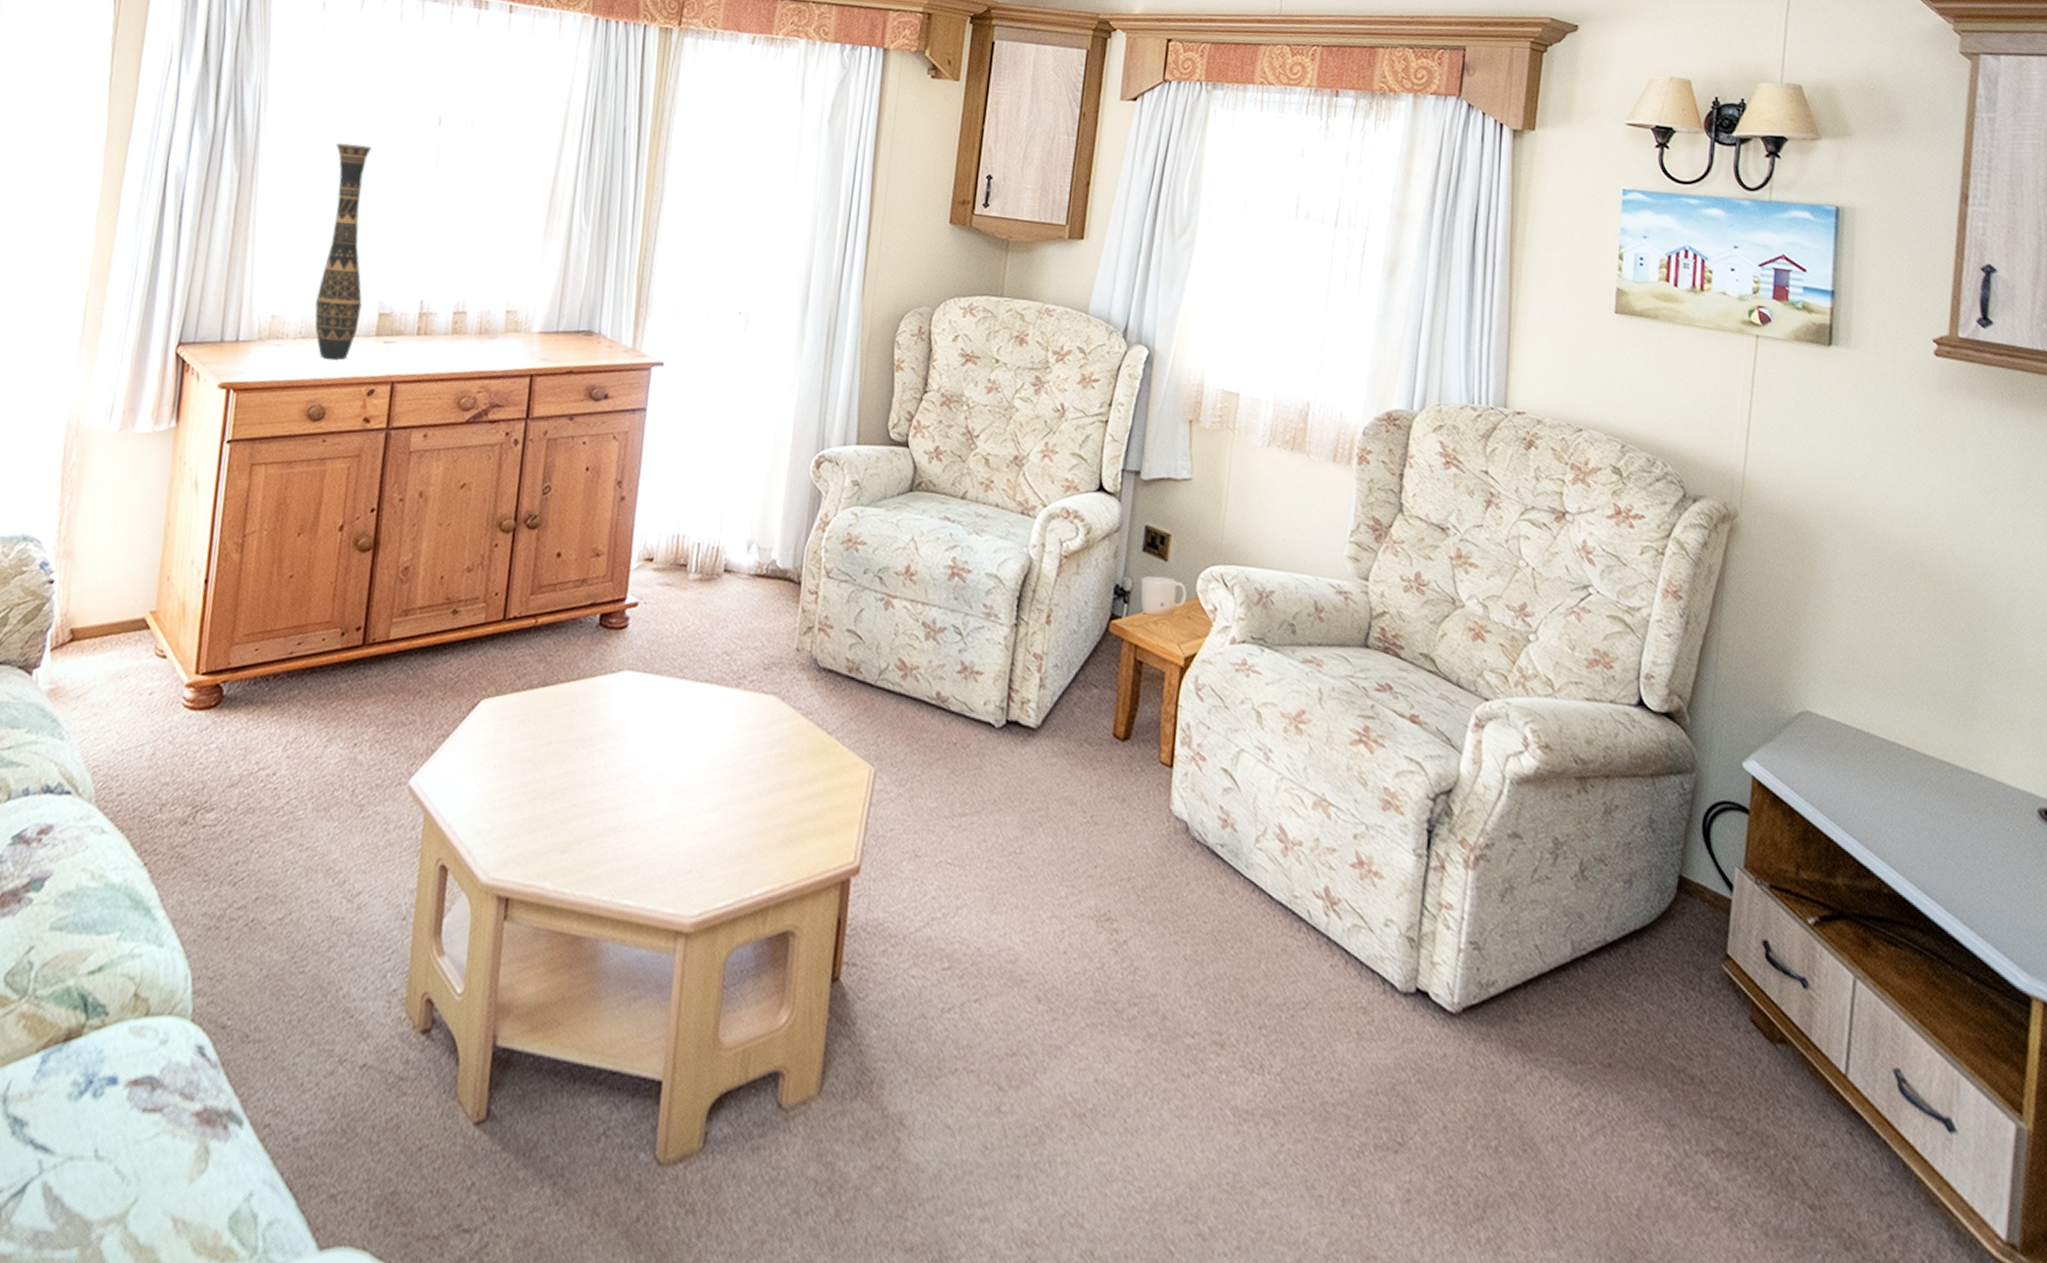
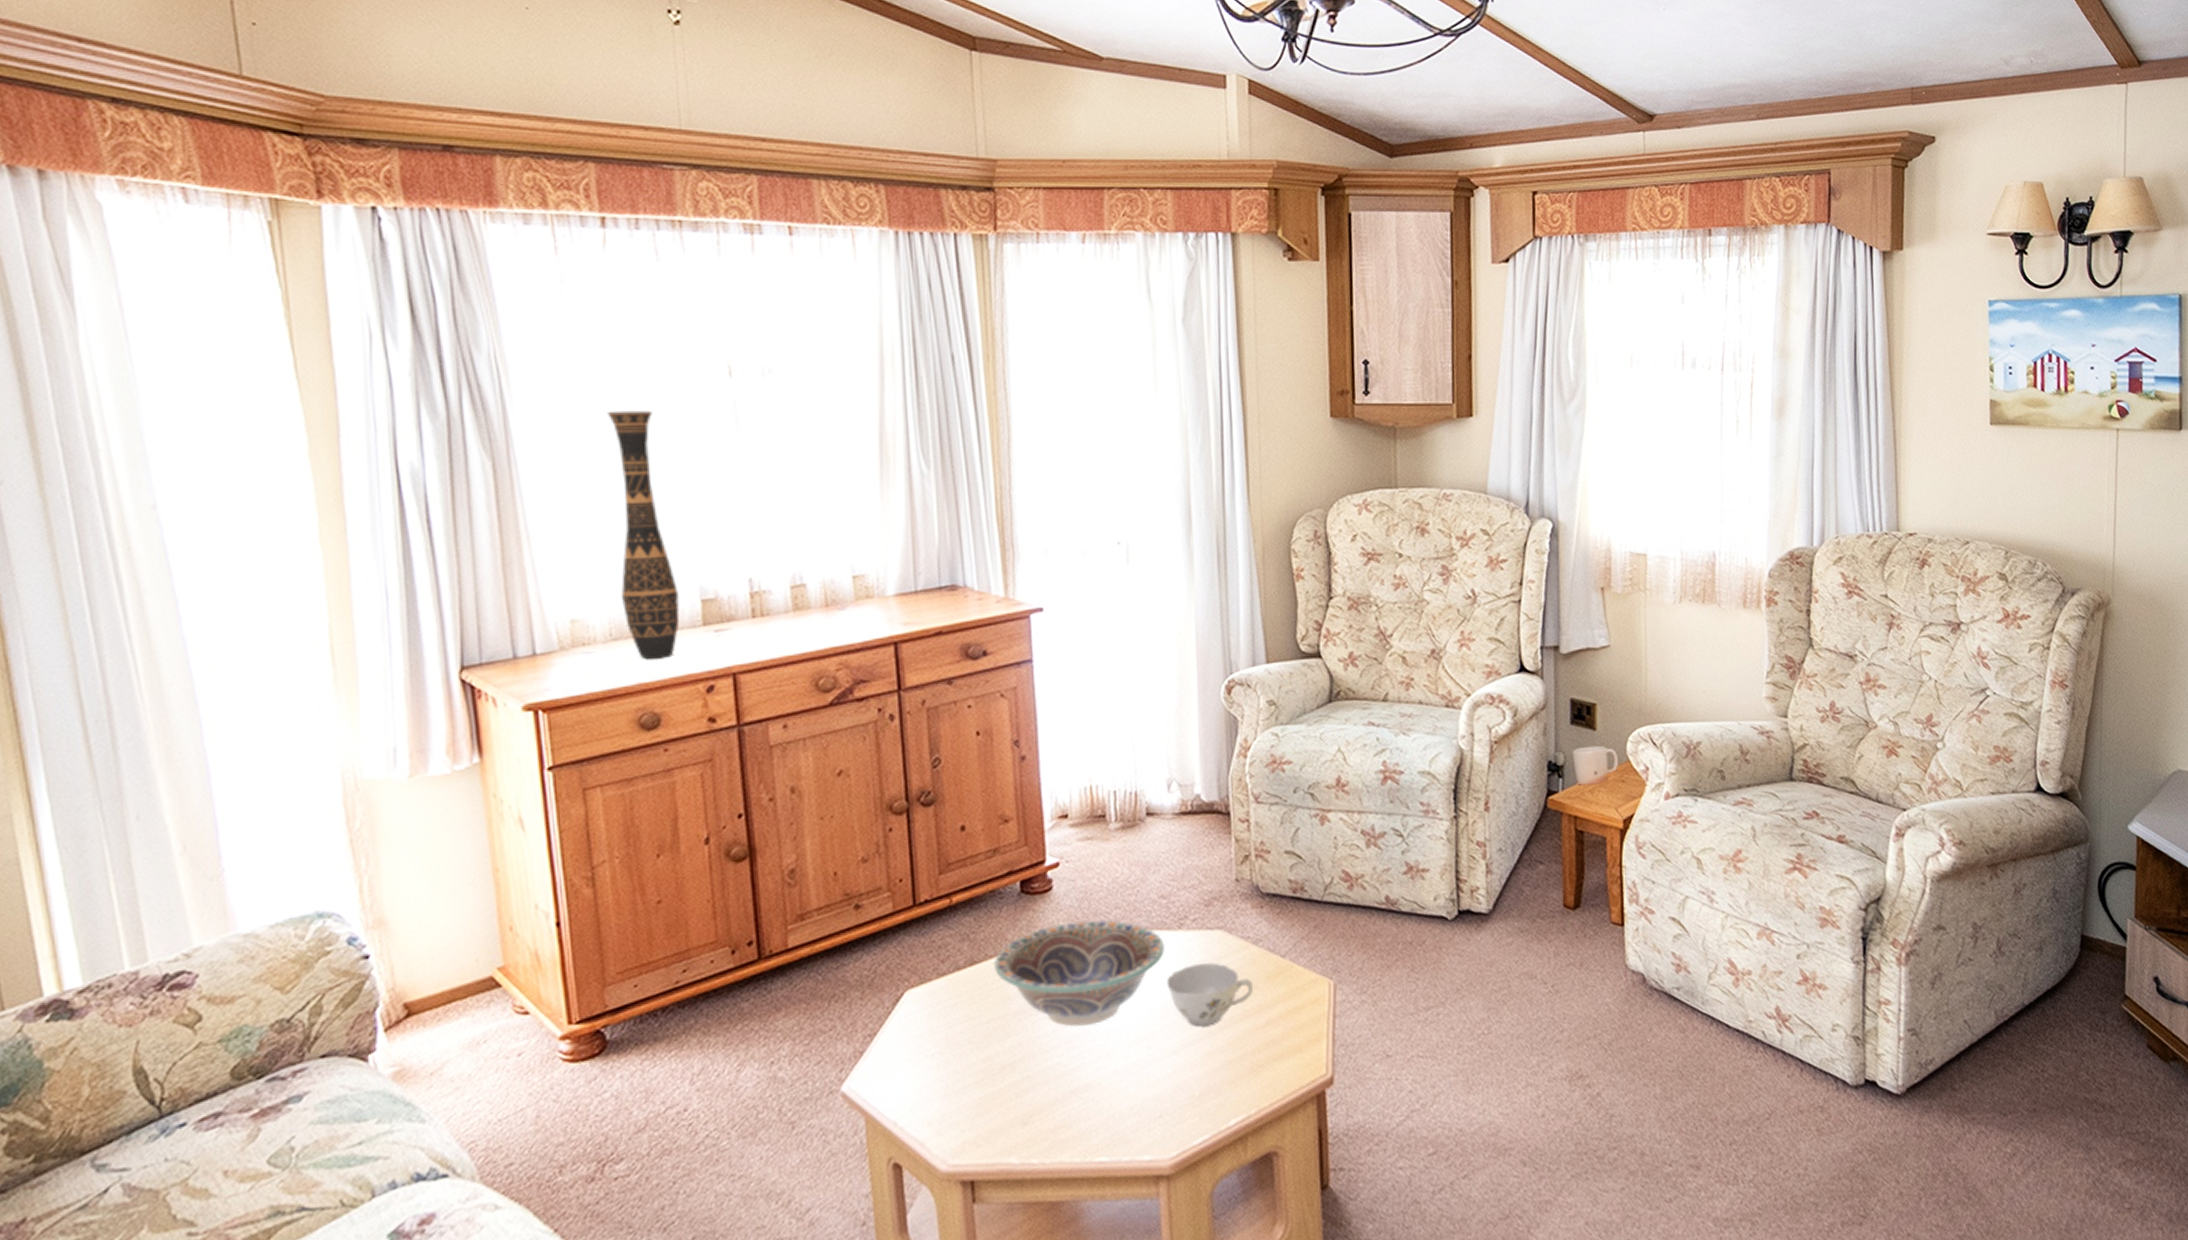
decorative bowl: none [563,662,721,766] -> present [994,920,1165,1027]
teacup: none [716,725,797,789] -> present [1166,963,1253,1026]

